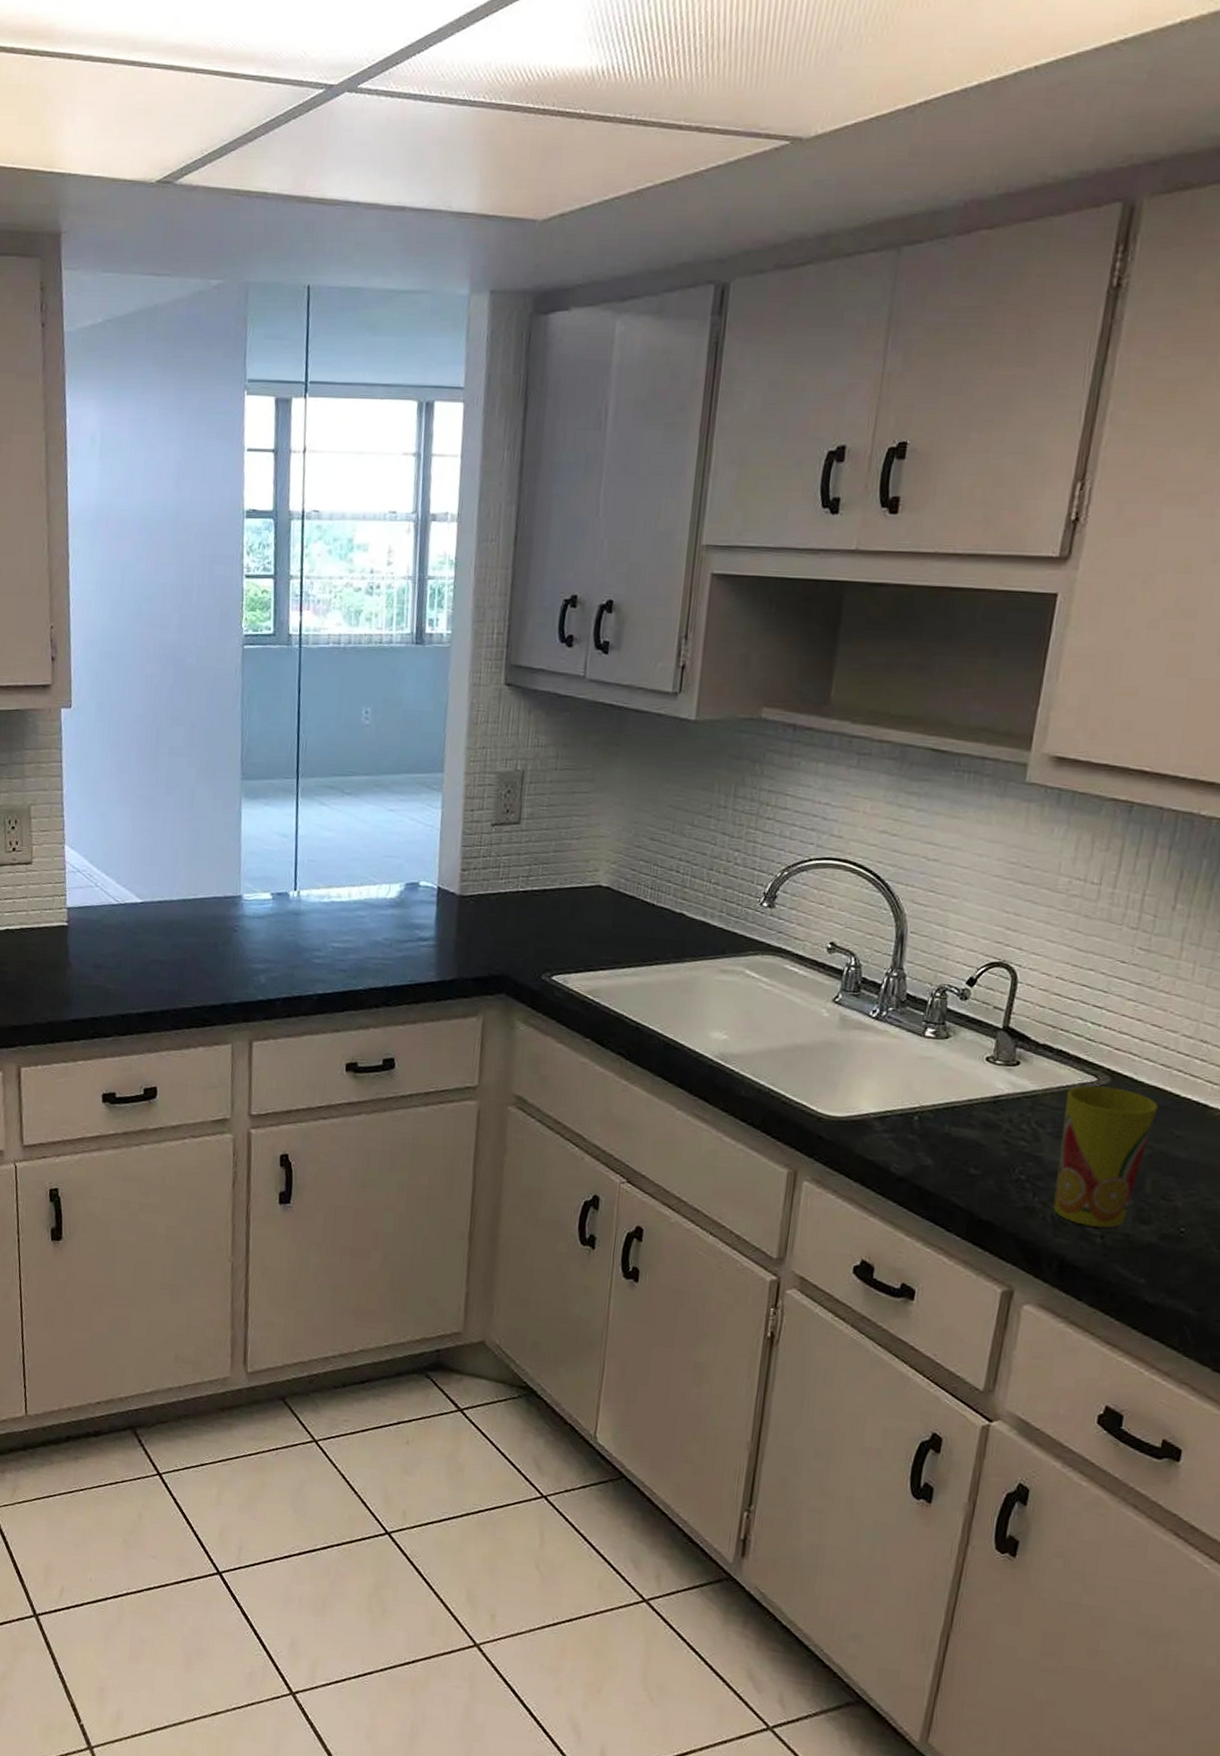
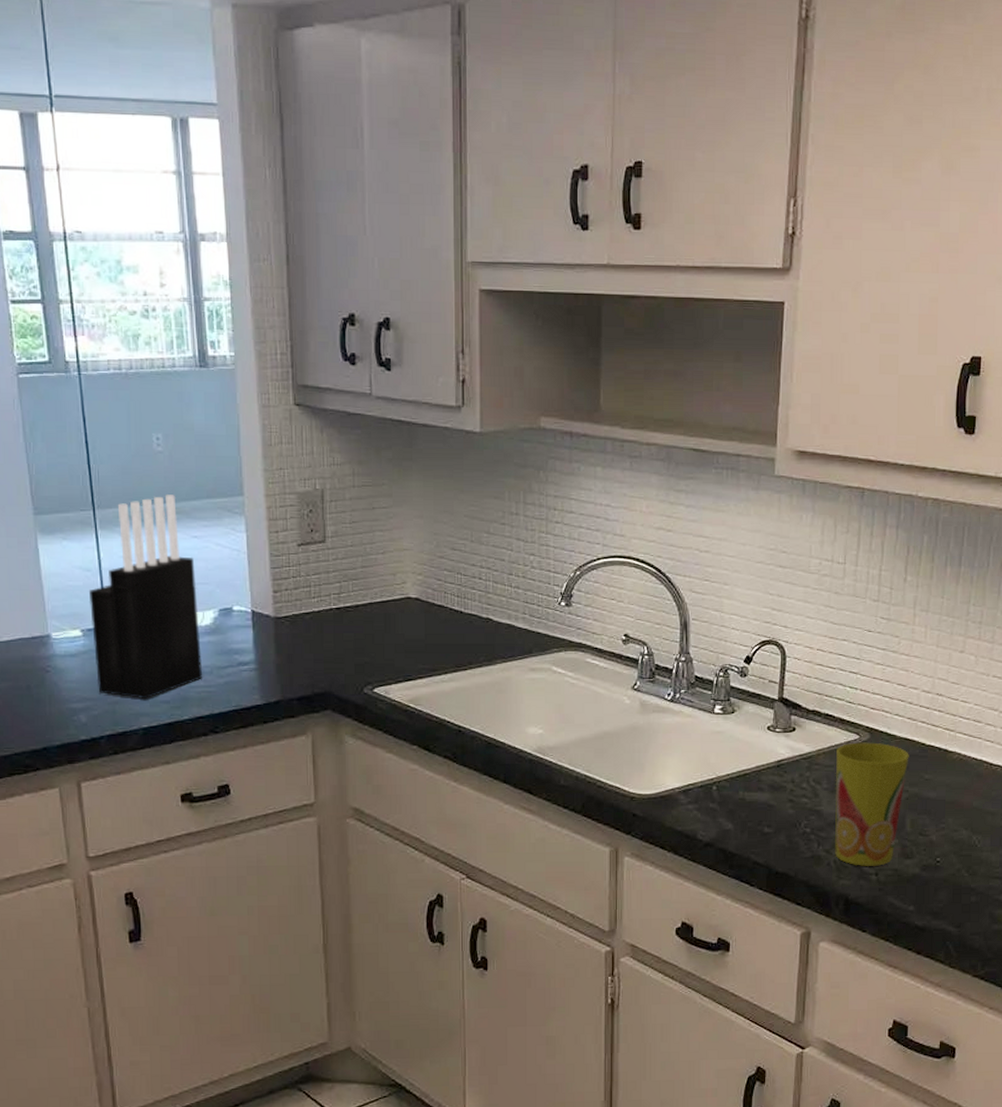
knife block: none [280,767,387,967] -> present [88,495,203,700]

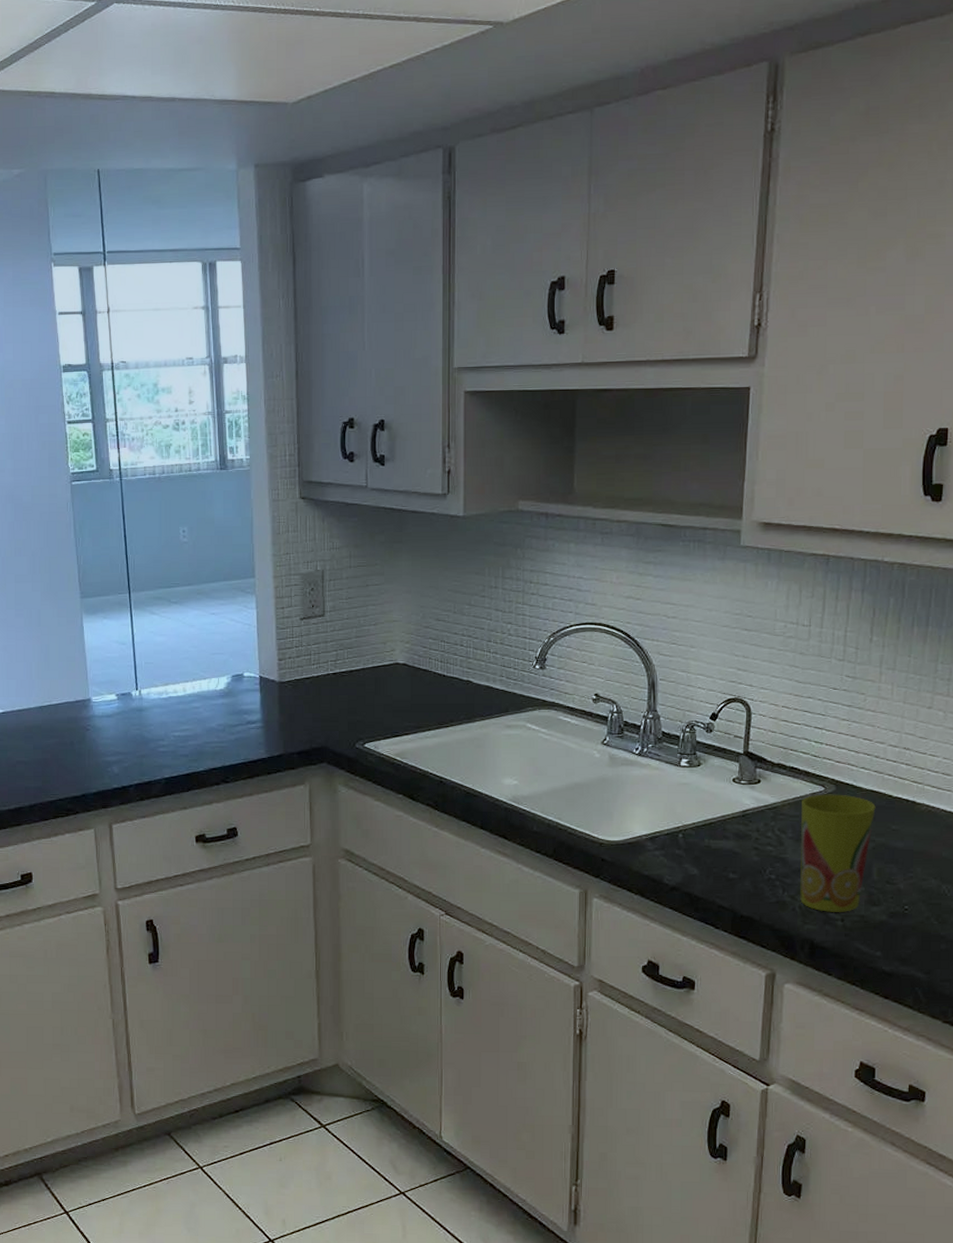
knife block: present [88,495,203,700] -> none [123,578,217,754]

